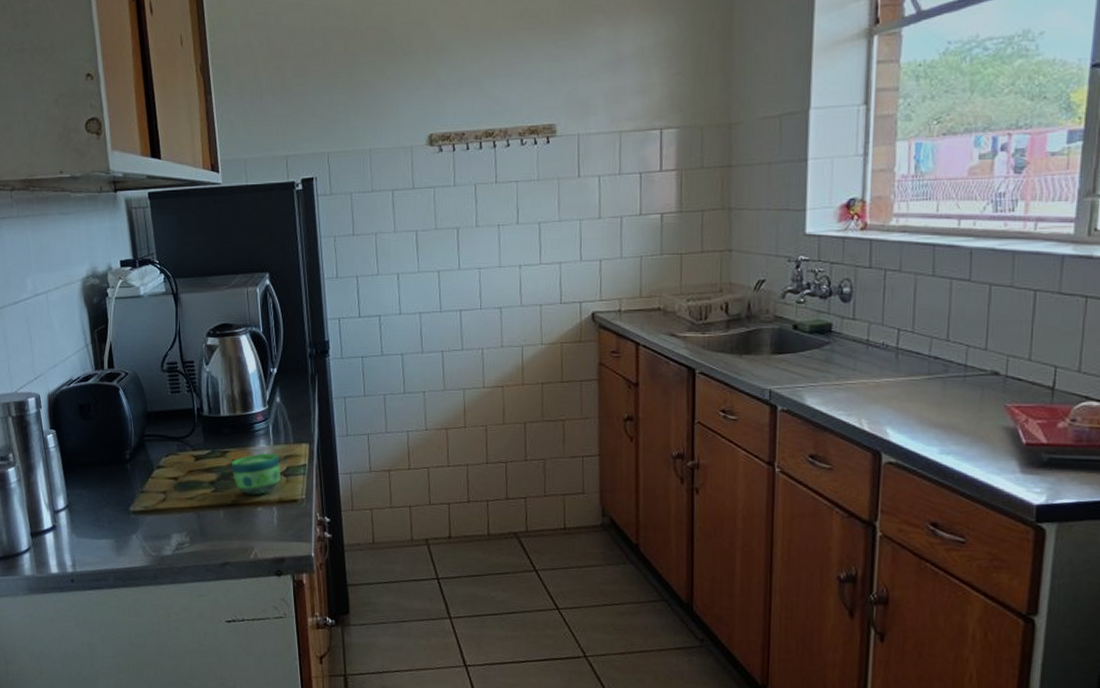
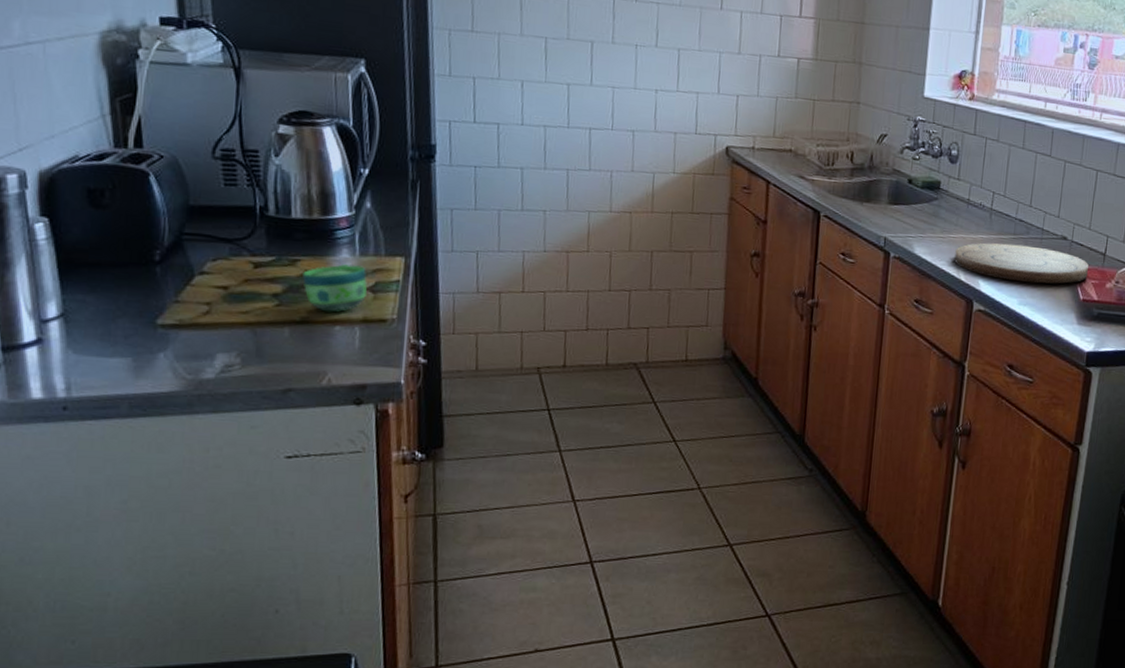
cutting board: none [855,385,1031,429] -> present [954,243,1088,284]

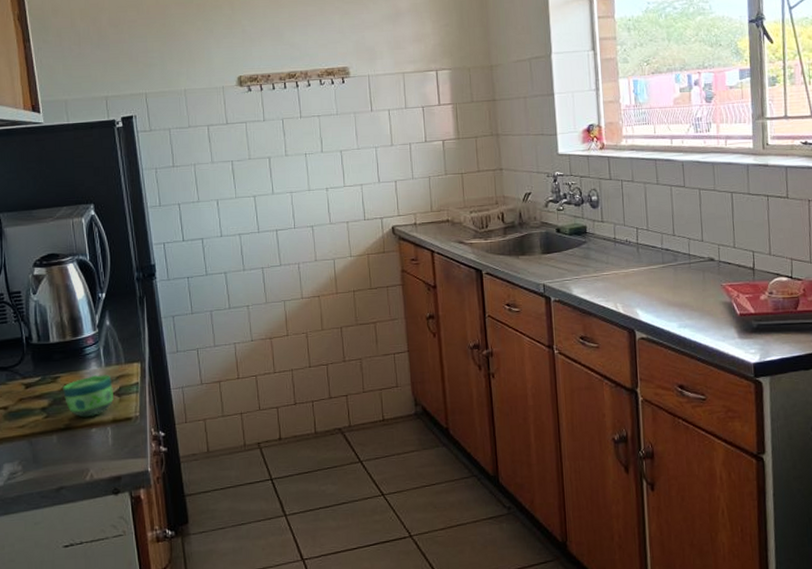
cutting board: present [954,243,1088,284] -> none [610,271,740,307]

